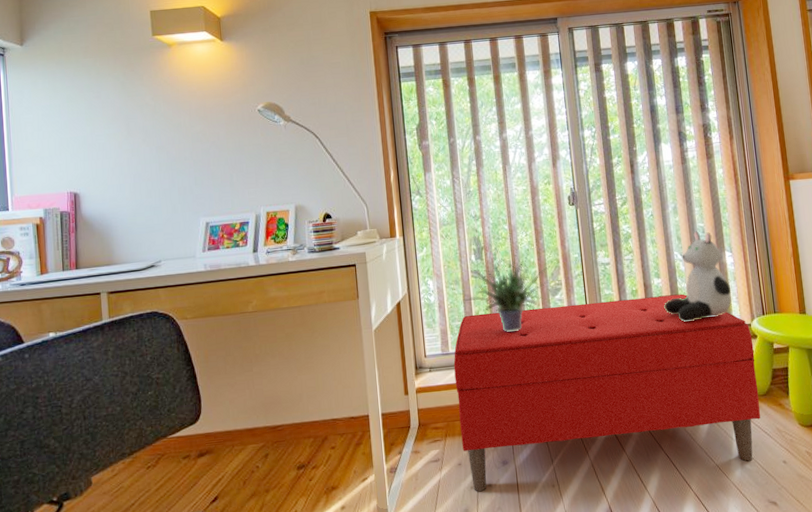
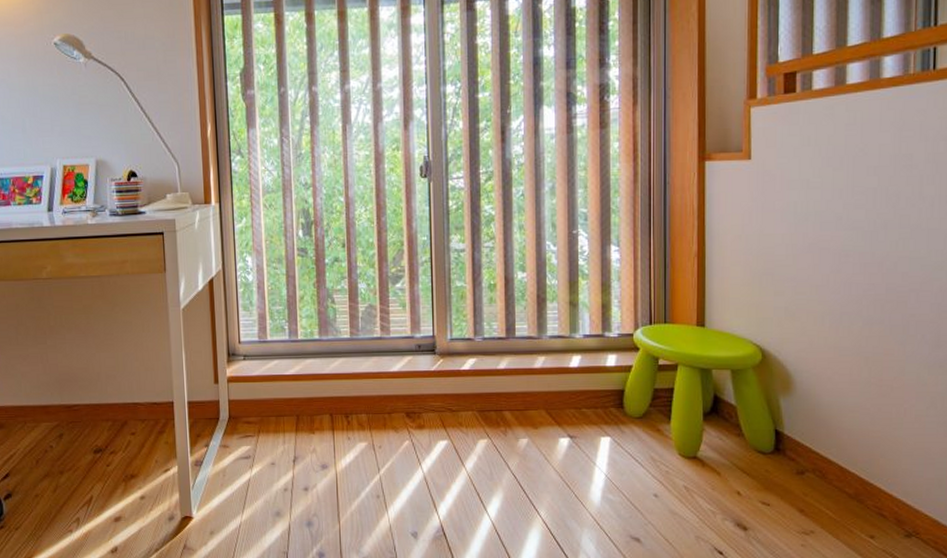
bench: present [453,294,761,491] -> none [271,292,633,494]
potted plant: present [463,243,550,333] -> none [286,220,392,323]
stuffed animal: present [664,231,732,323] -> none [527,218,613,326]

